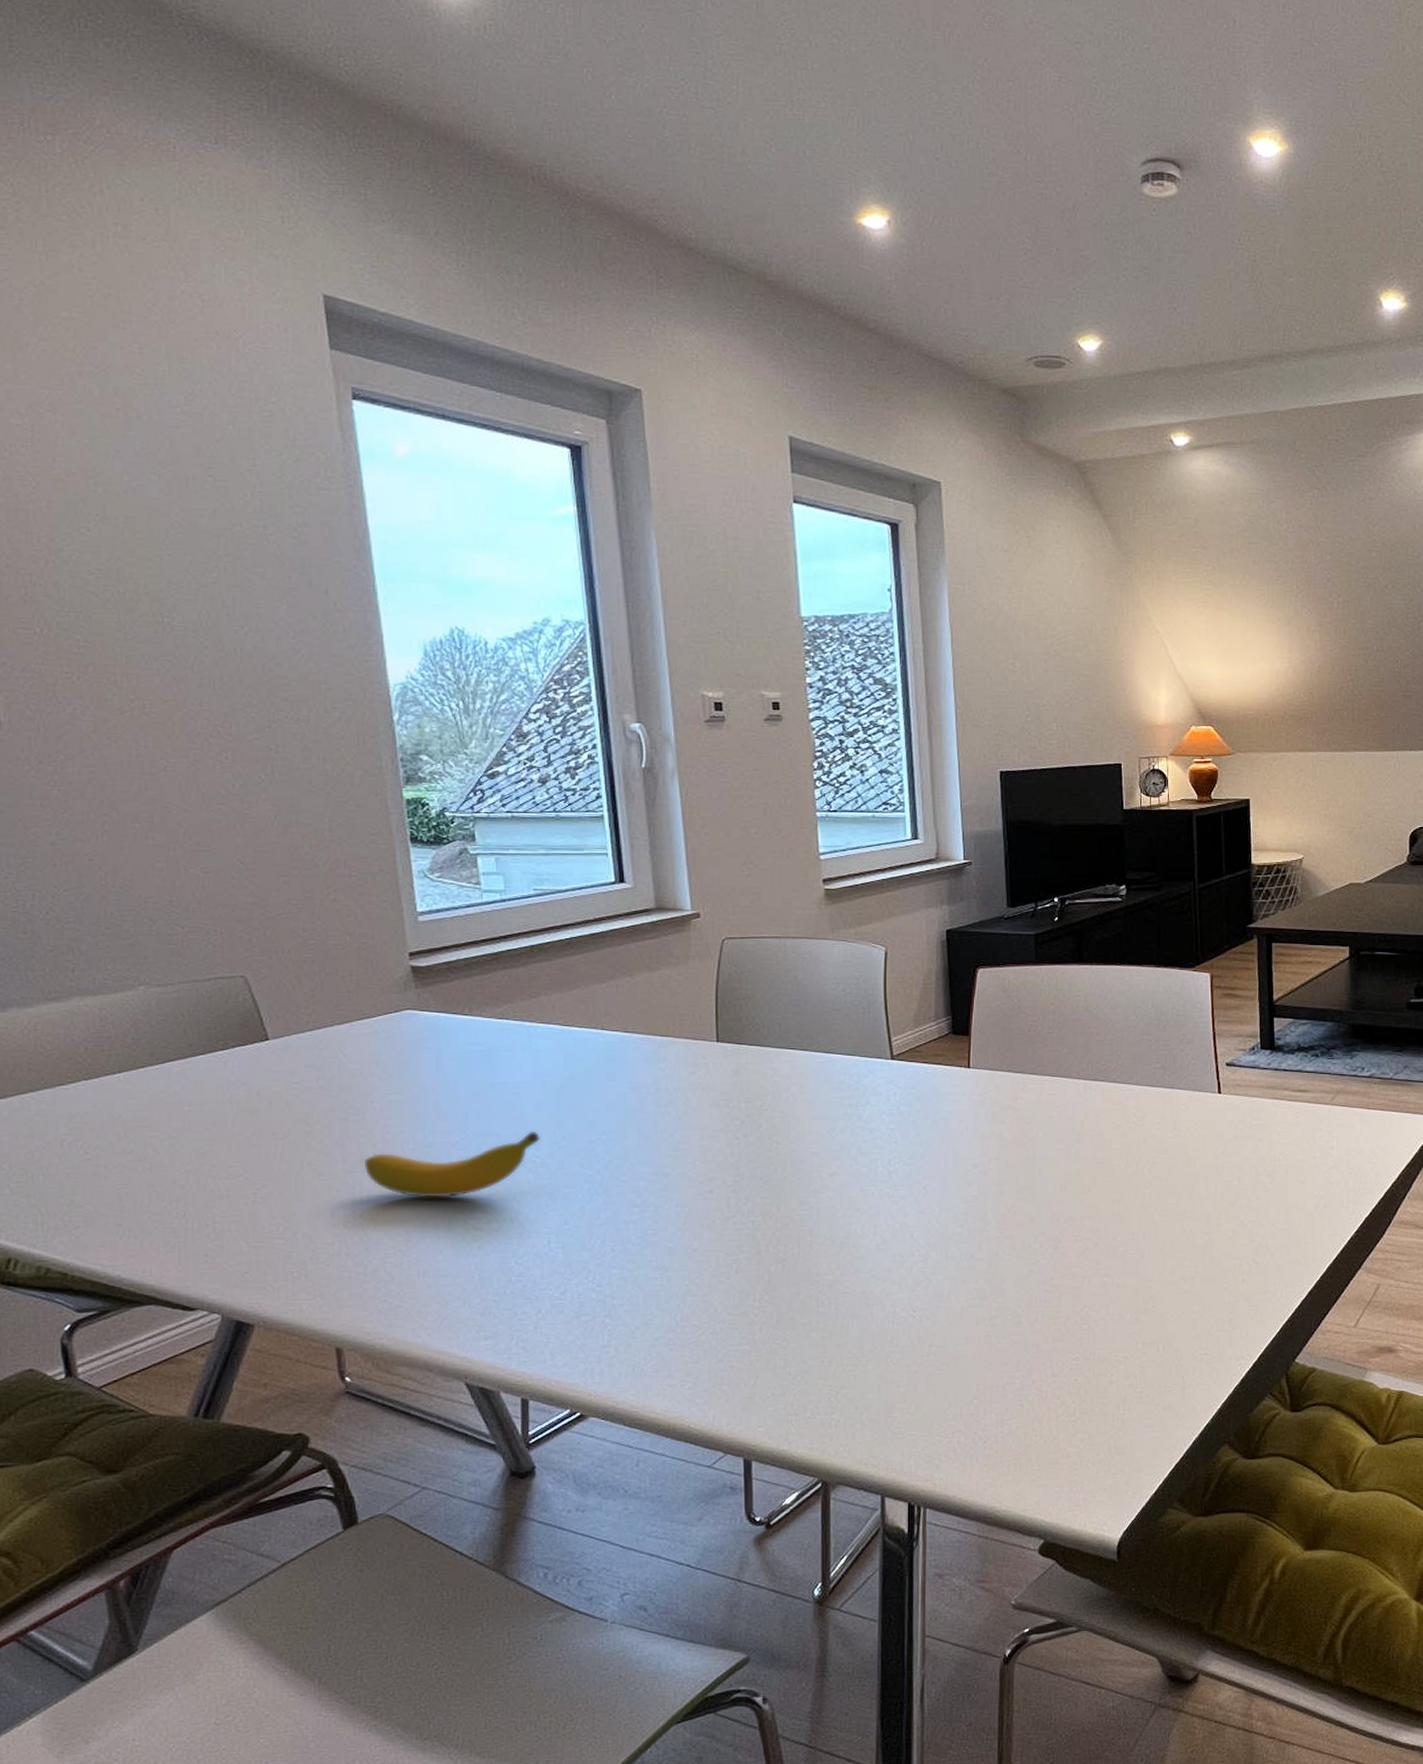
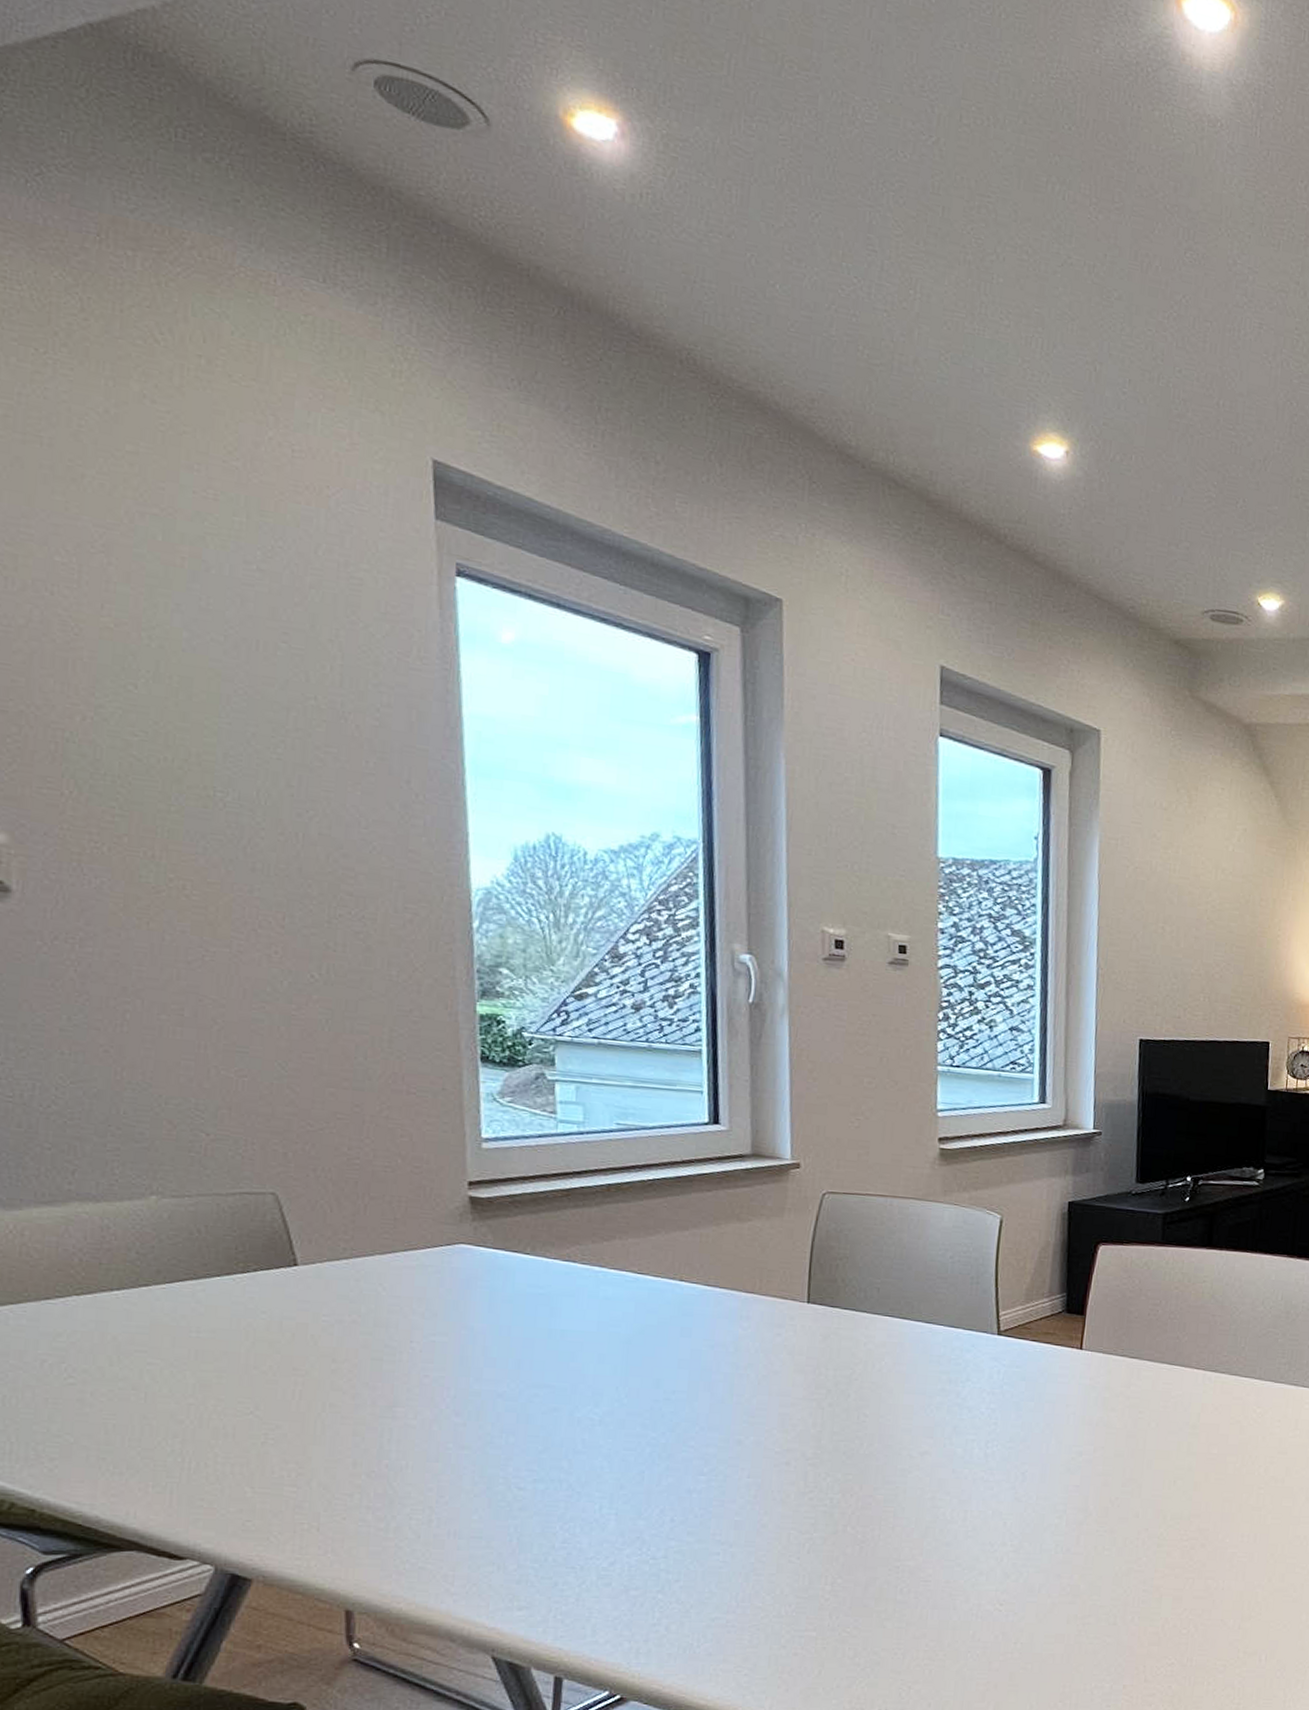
banana: present [365,1131,540,1198] -> none [397,1385,601,1452]

